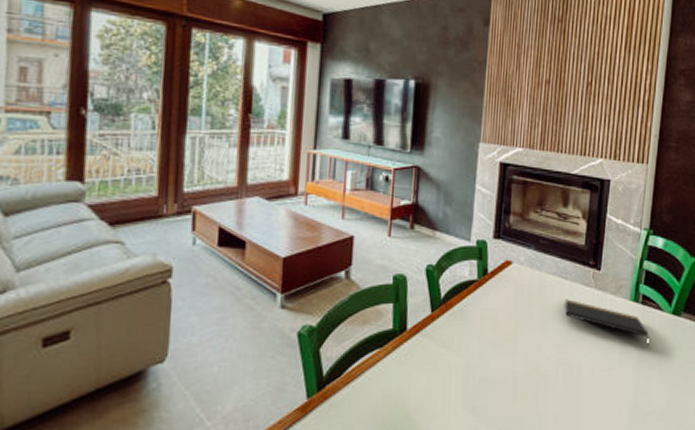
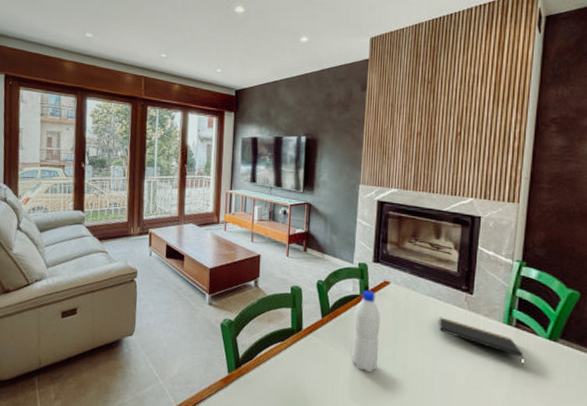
water bottle: none [466,273,501,375] -> present [352,289,381,373]

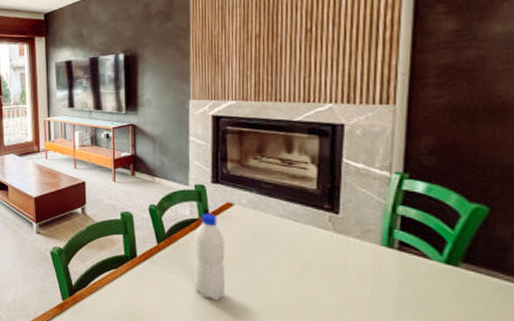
notepad: present [439,317,524,365] -> none [297,240,412,294]

